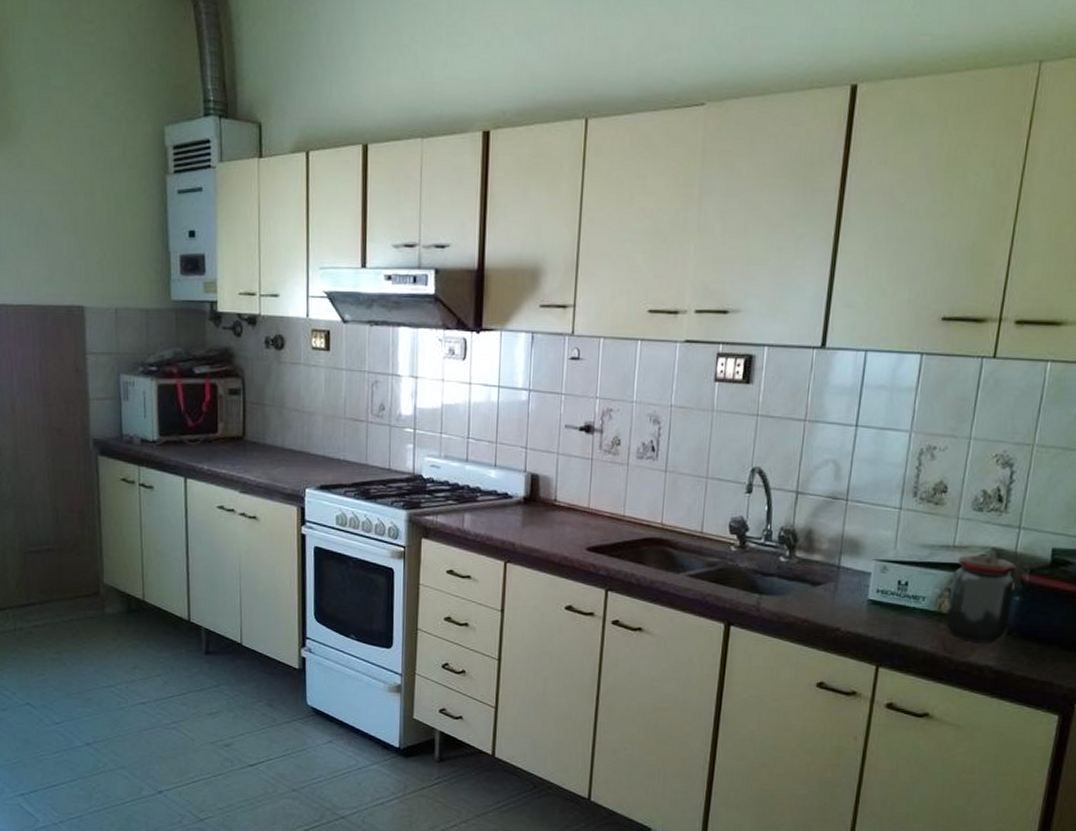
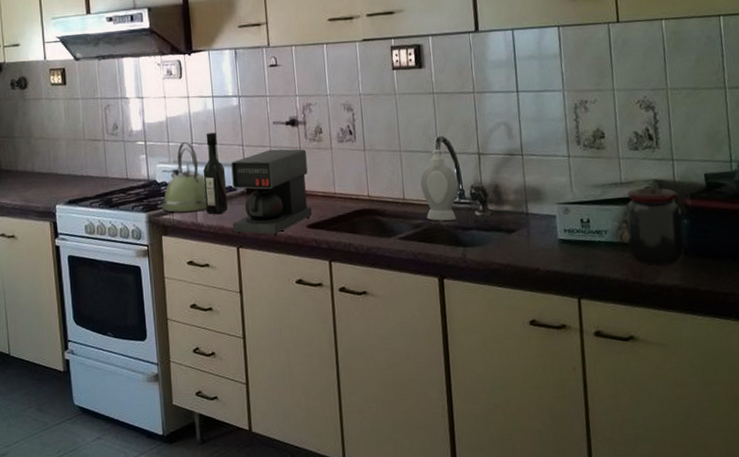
kettle: none [426,434,478,517] -> present [162,141,207,213]
bottle: none [475,427,503,523] -> present [203,131,228,215]
coffee maker: none [502,457,599,555] -> present [231,149,313,236]
soap bottle: none [723,480,767,564] -> present [420,149,458,221]

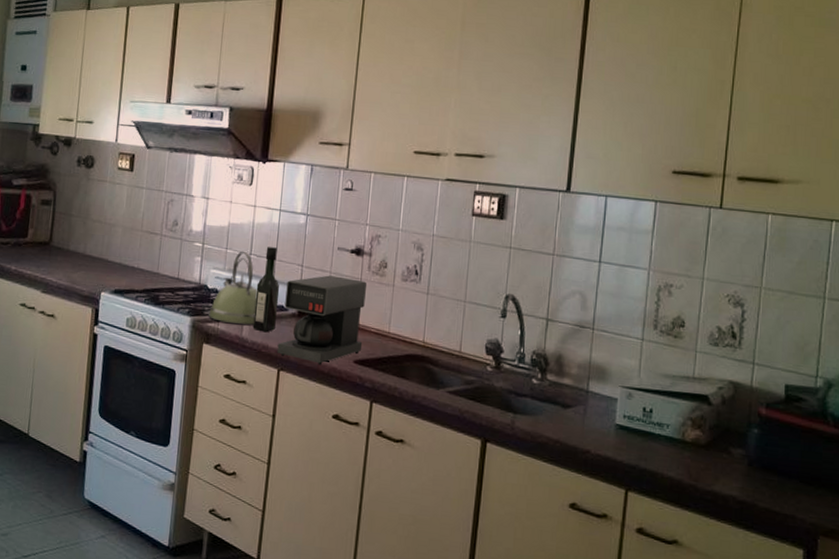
soap bottle: present [420,149,458,221] -> none [480,306,520,384]
jar: present [626,187,683,265] -> none [690,386,753,473]

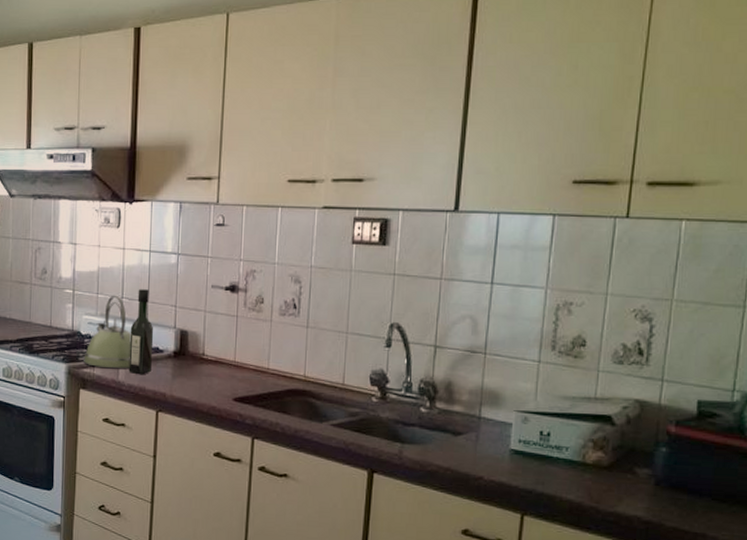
coffee maker: present [277,275,368,365] -> none [154,314,244,405]

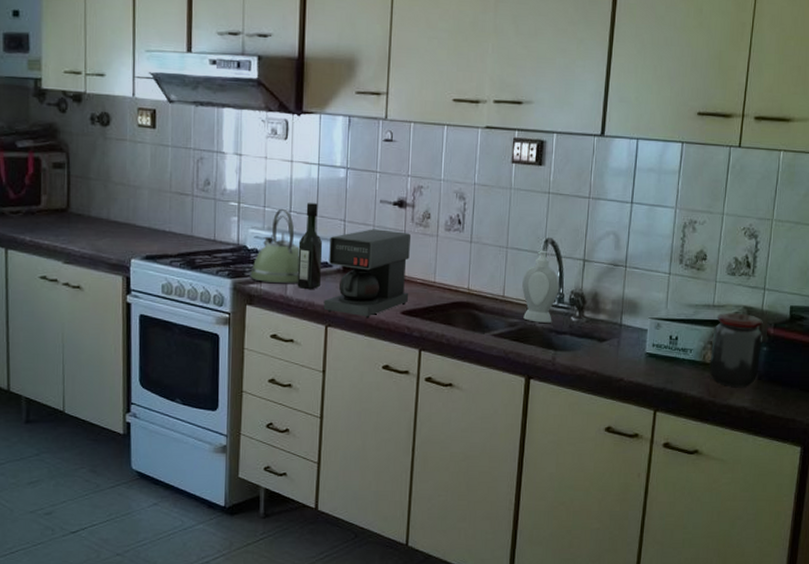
coffee maker: none [154,314,244,405] -> present [323,229,412,319]
soap bottle: none [364,335,406,415] -> present [522,250,559,324]
jar: none [591,406,661,493] -> present [709,313,763,387]

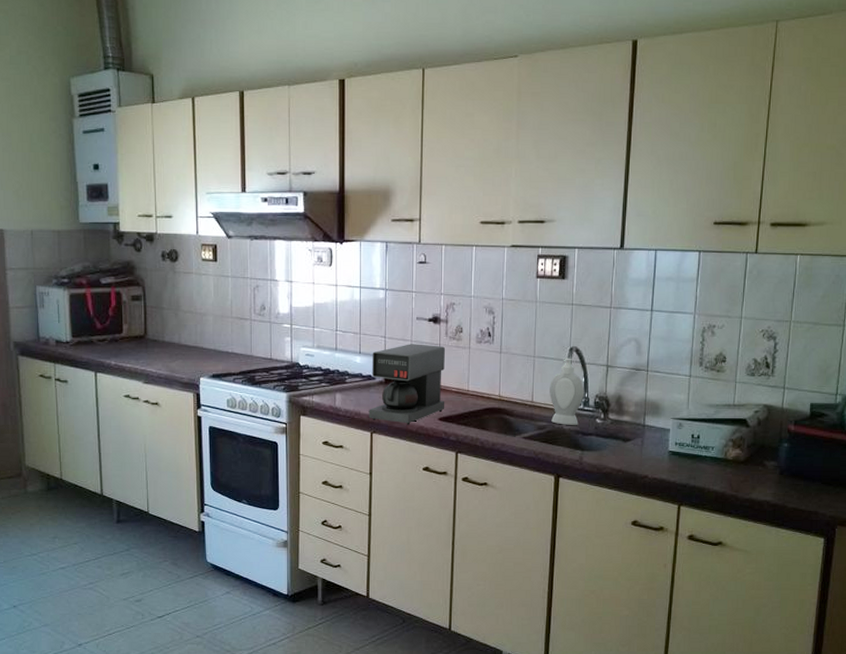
kettle: present [250,208,300,284] -> none [303,328,346,396]
bottle: present [297,202,323,290] -> none [344,321,366,401]
jar: present [709,313,763,387] -> none [731,411,784,482]

